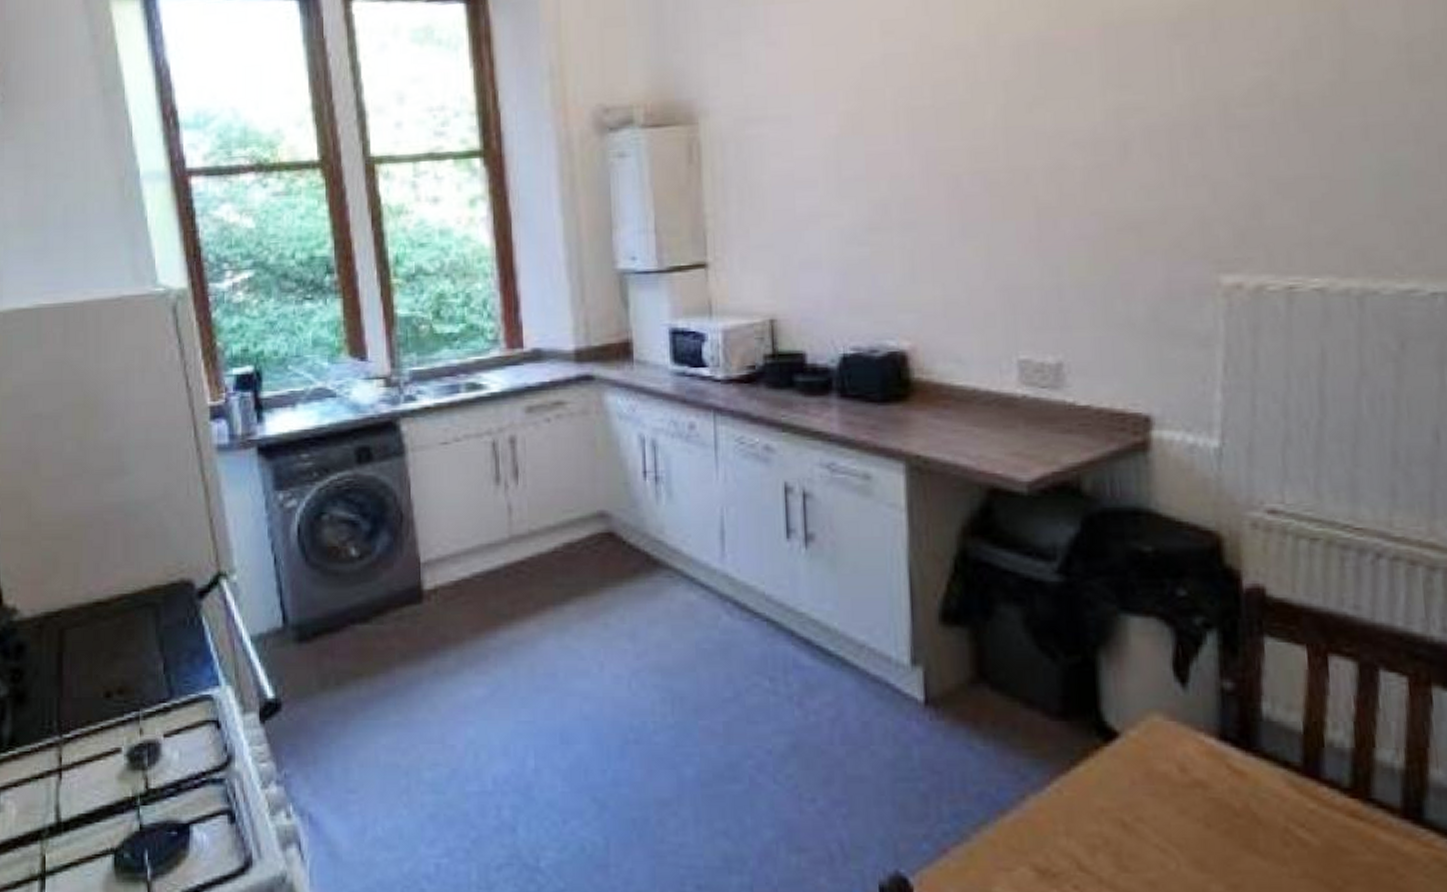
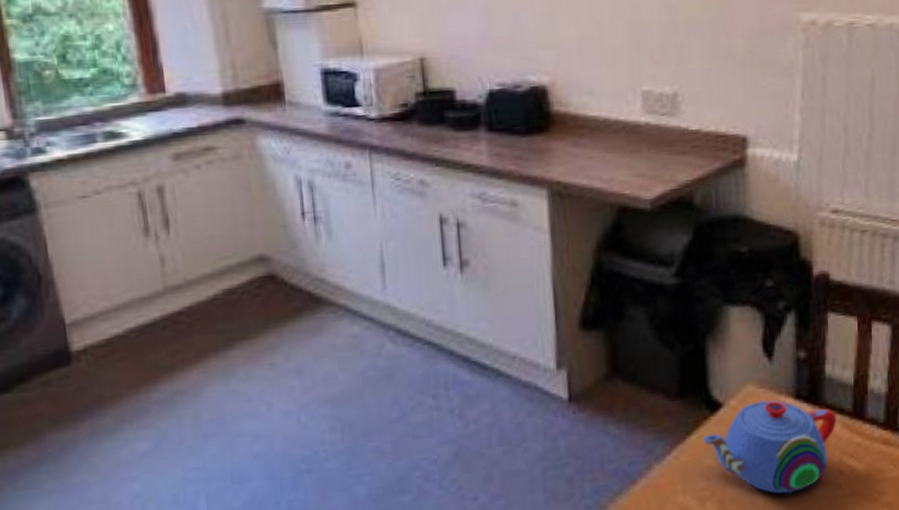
teapot: none [1093,736,1280,861] -> present [703,400,837,494]

